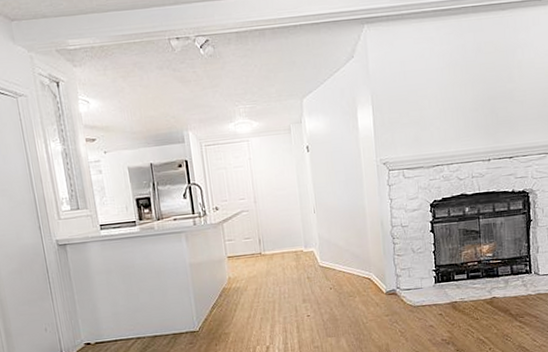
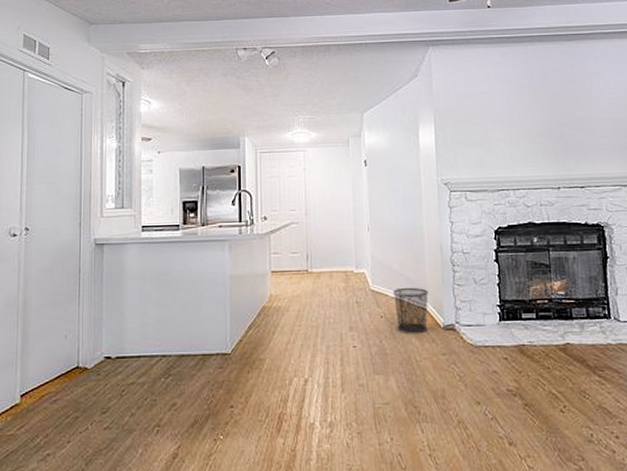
waste bin: none [340,260,372,301] -> present [393,287,429,334]

